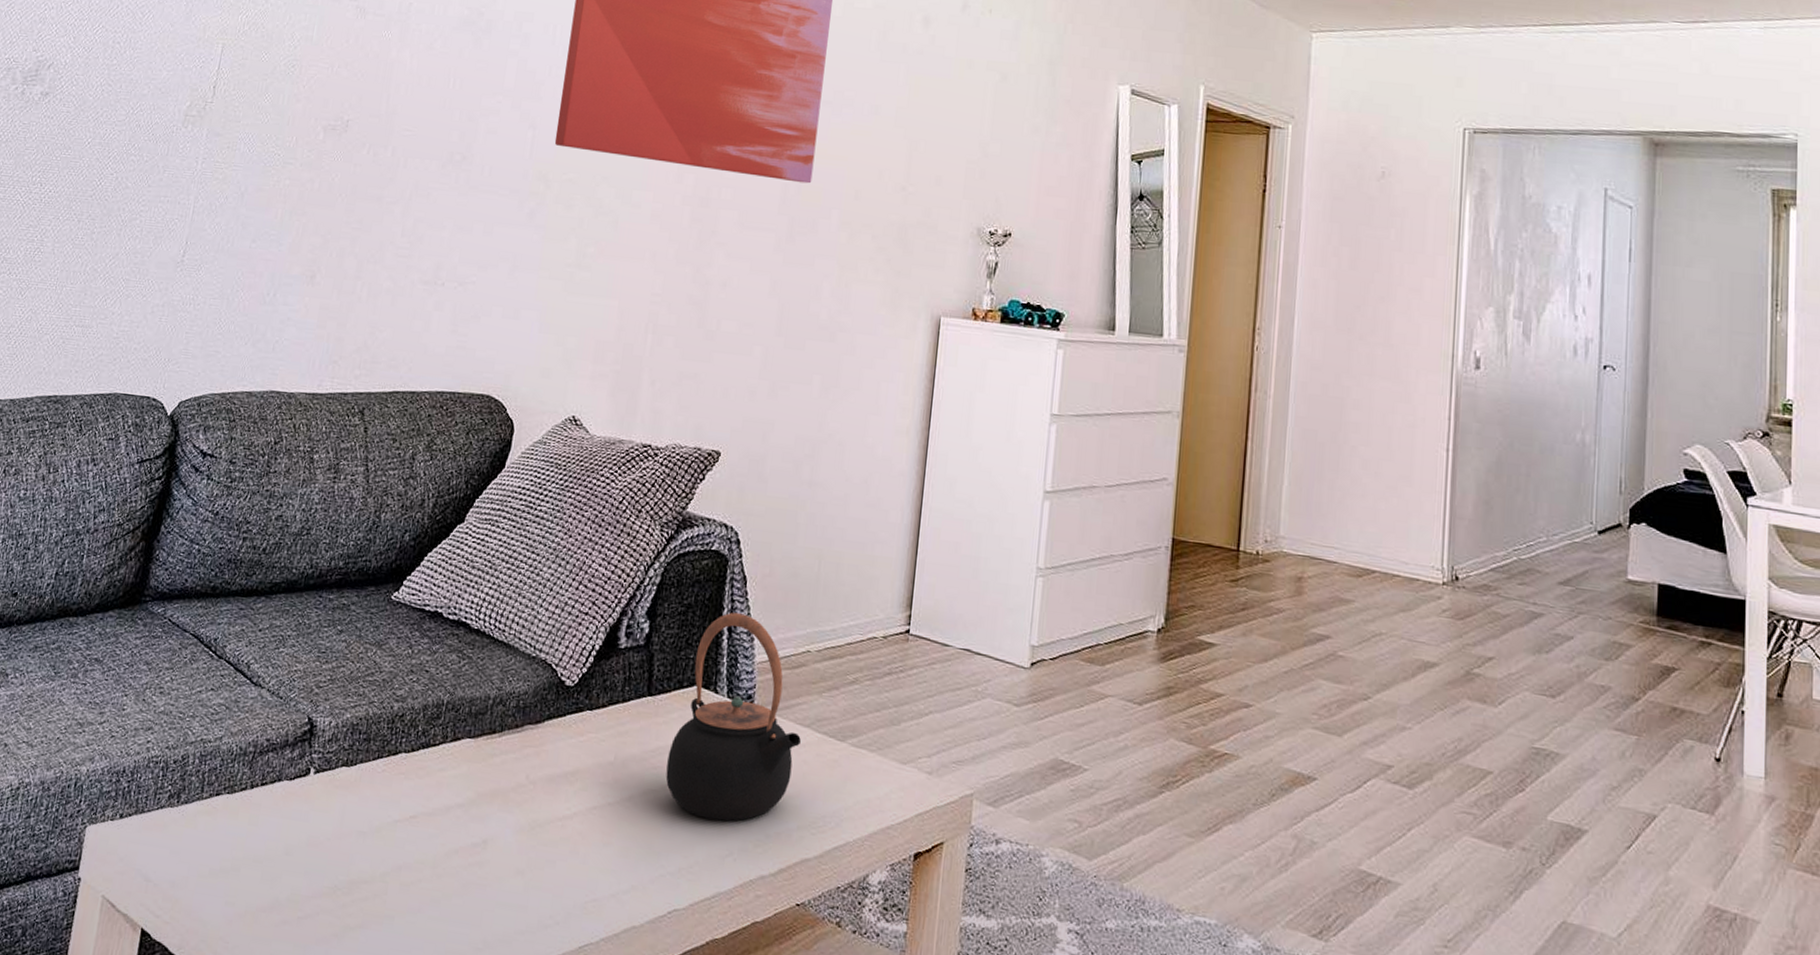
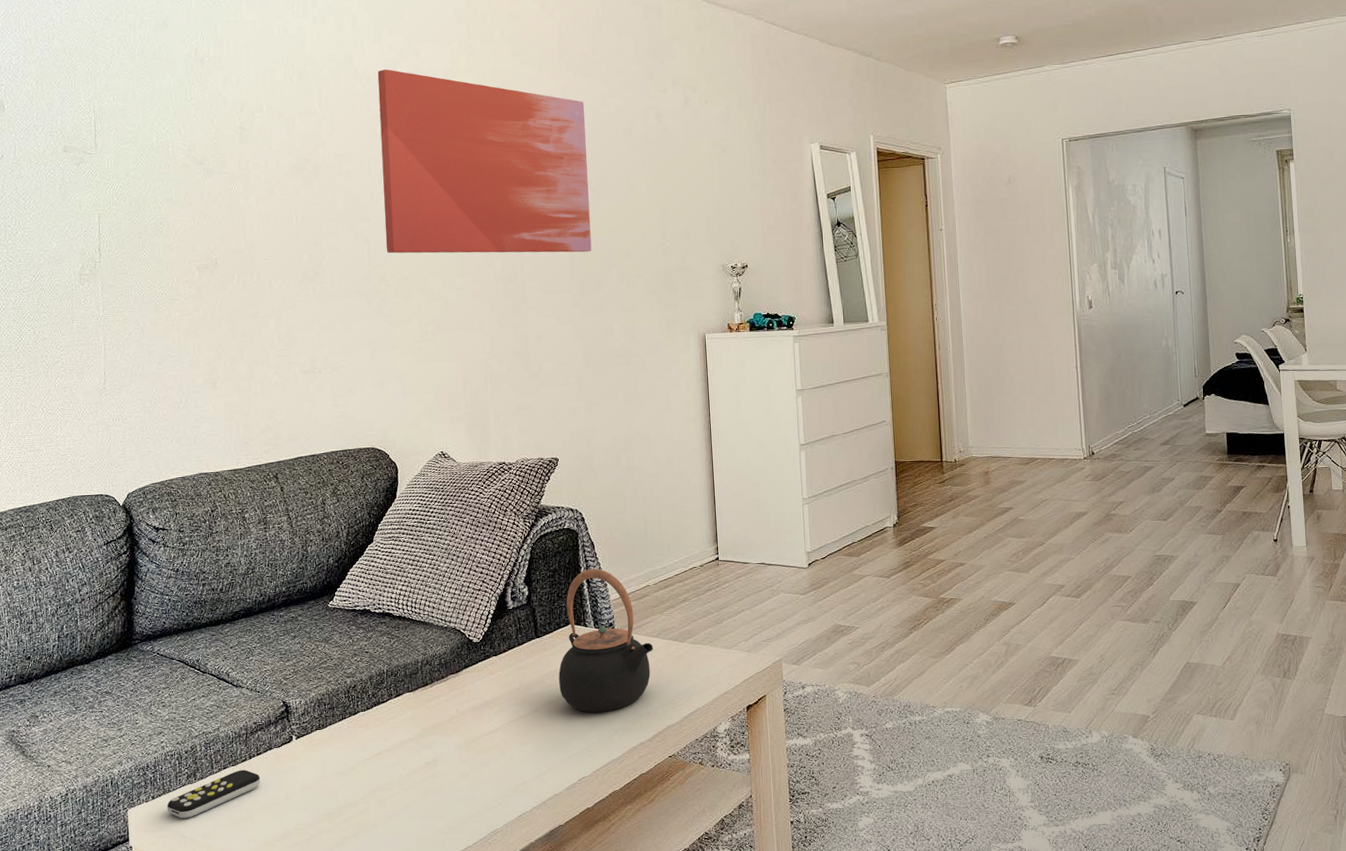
remote control: none [134,801,259,855] -> present [167,770,261,819]

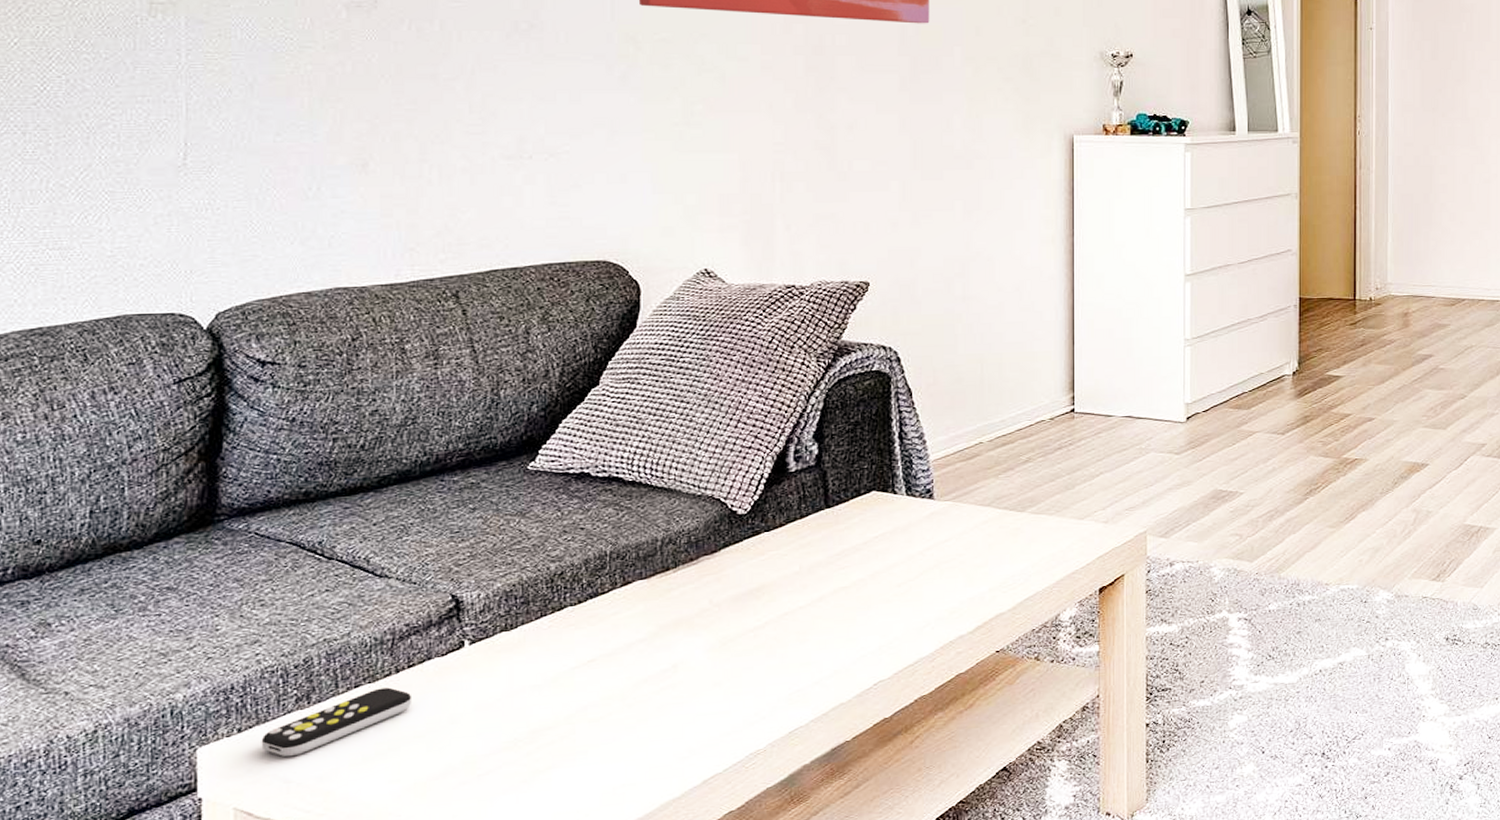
teapot: present [558,568,653,713] -> none [854,421,983,601]

